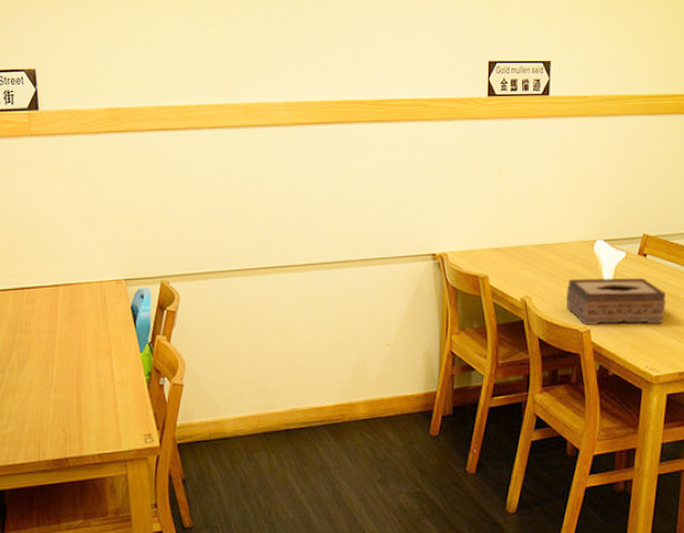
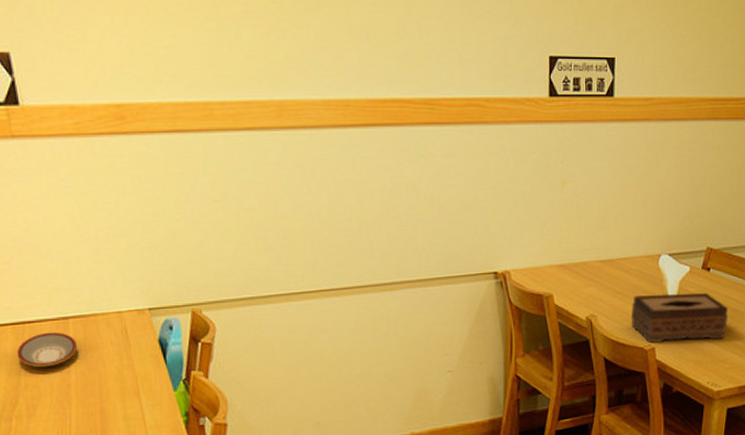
plate: none [15,297,64,327] -> present [16,332,78,368]

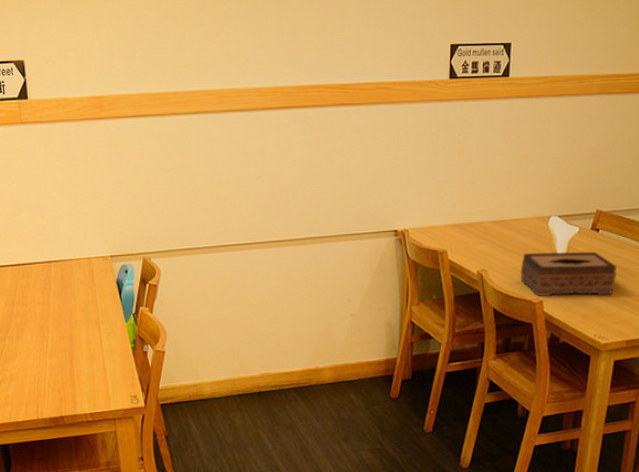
plate: present [16,332,78,368] -> none [12,272,57,300]

